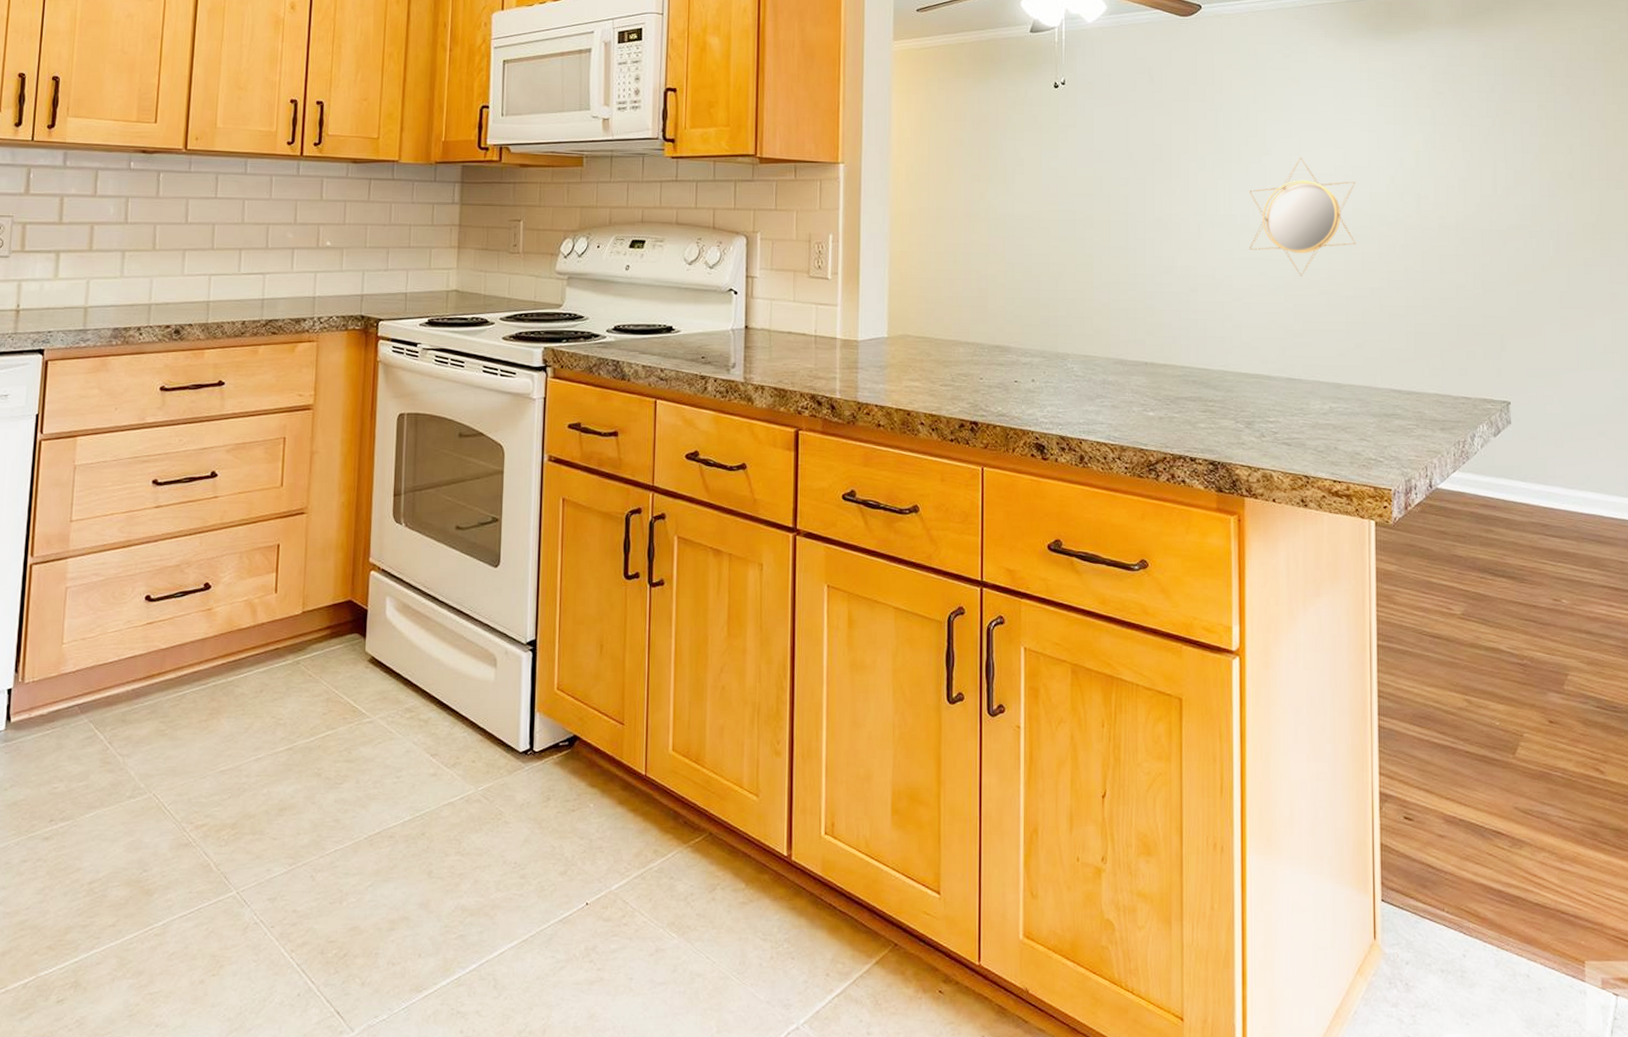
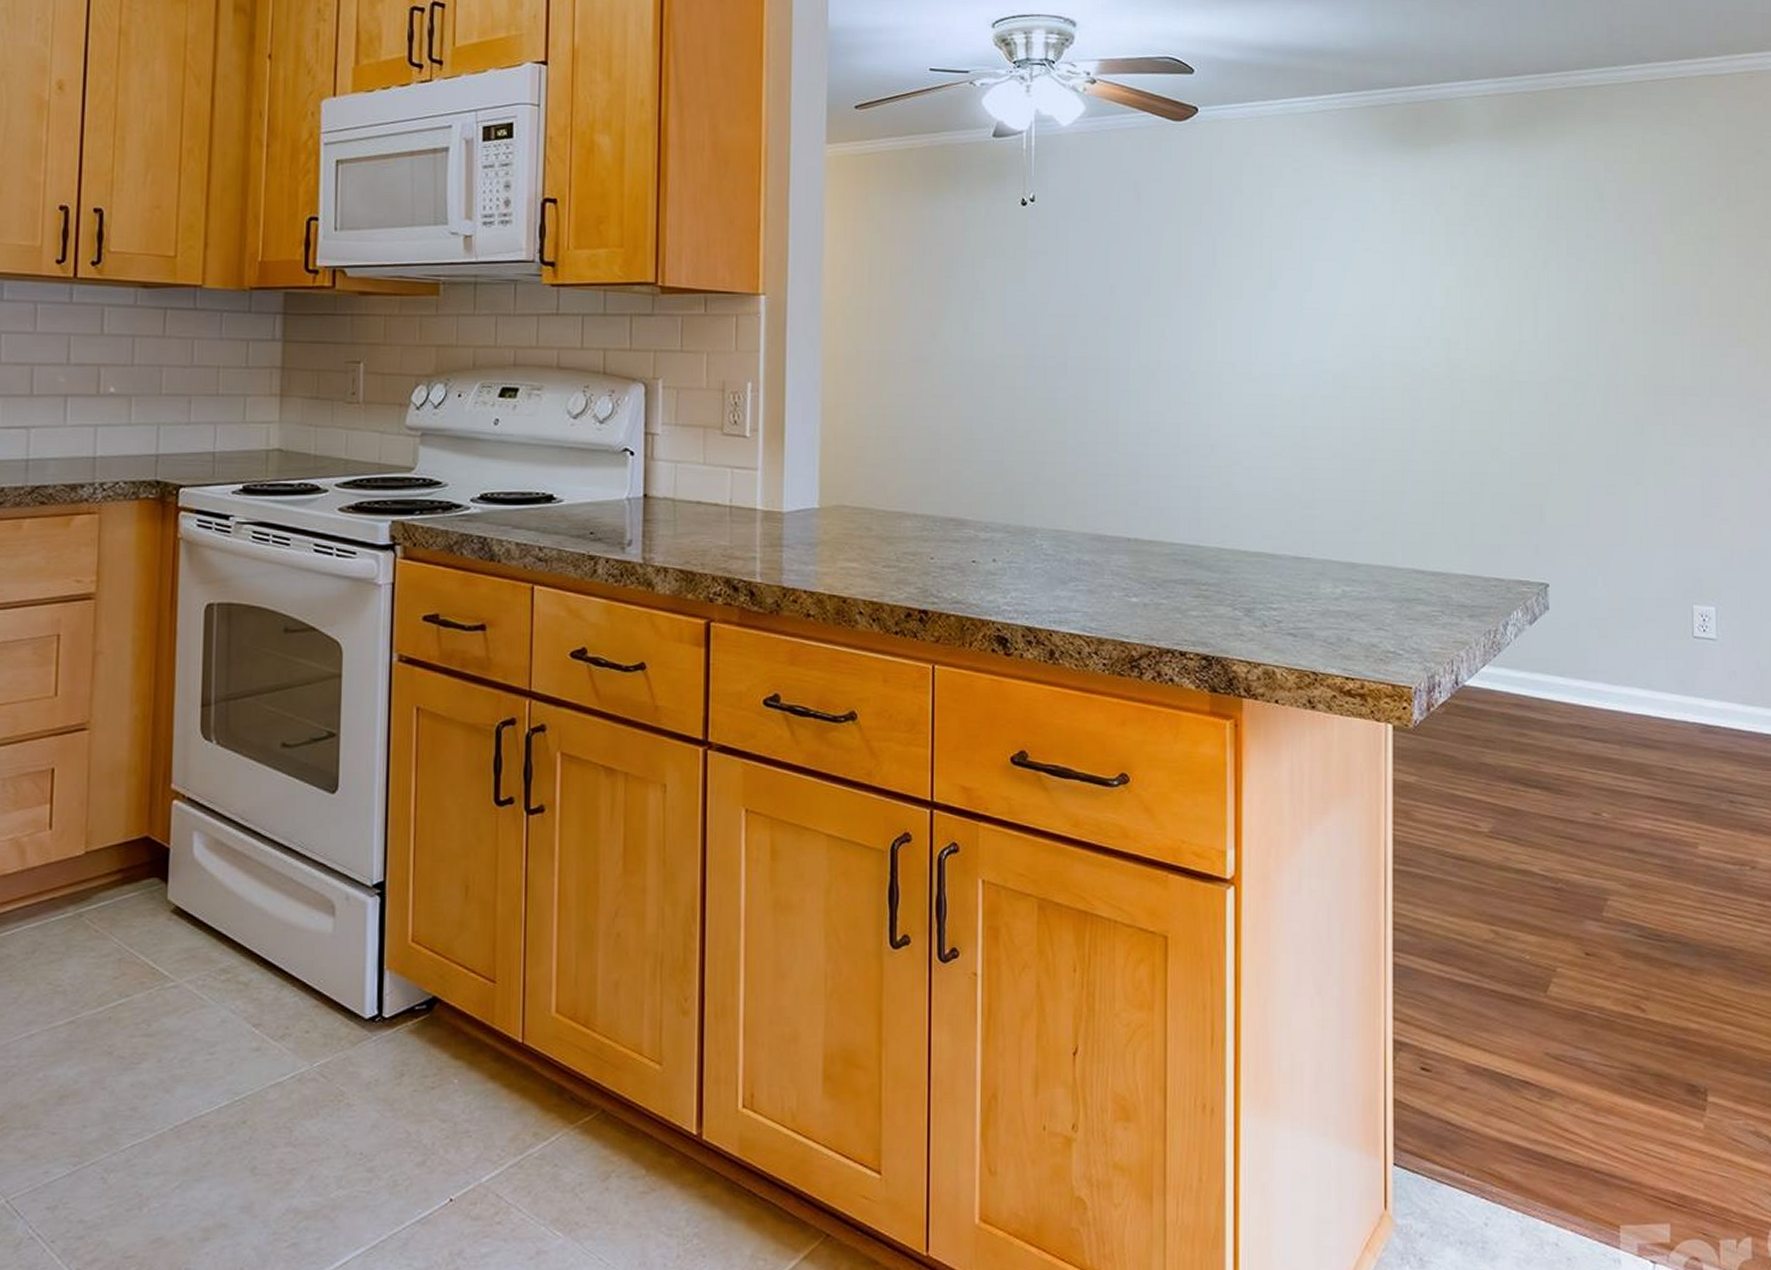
home mirror: present [1249,157,1356,277] -> none [1252,293,1376,437]

